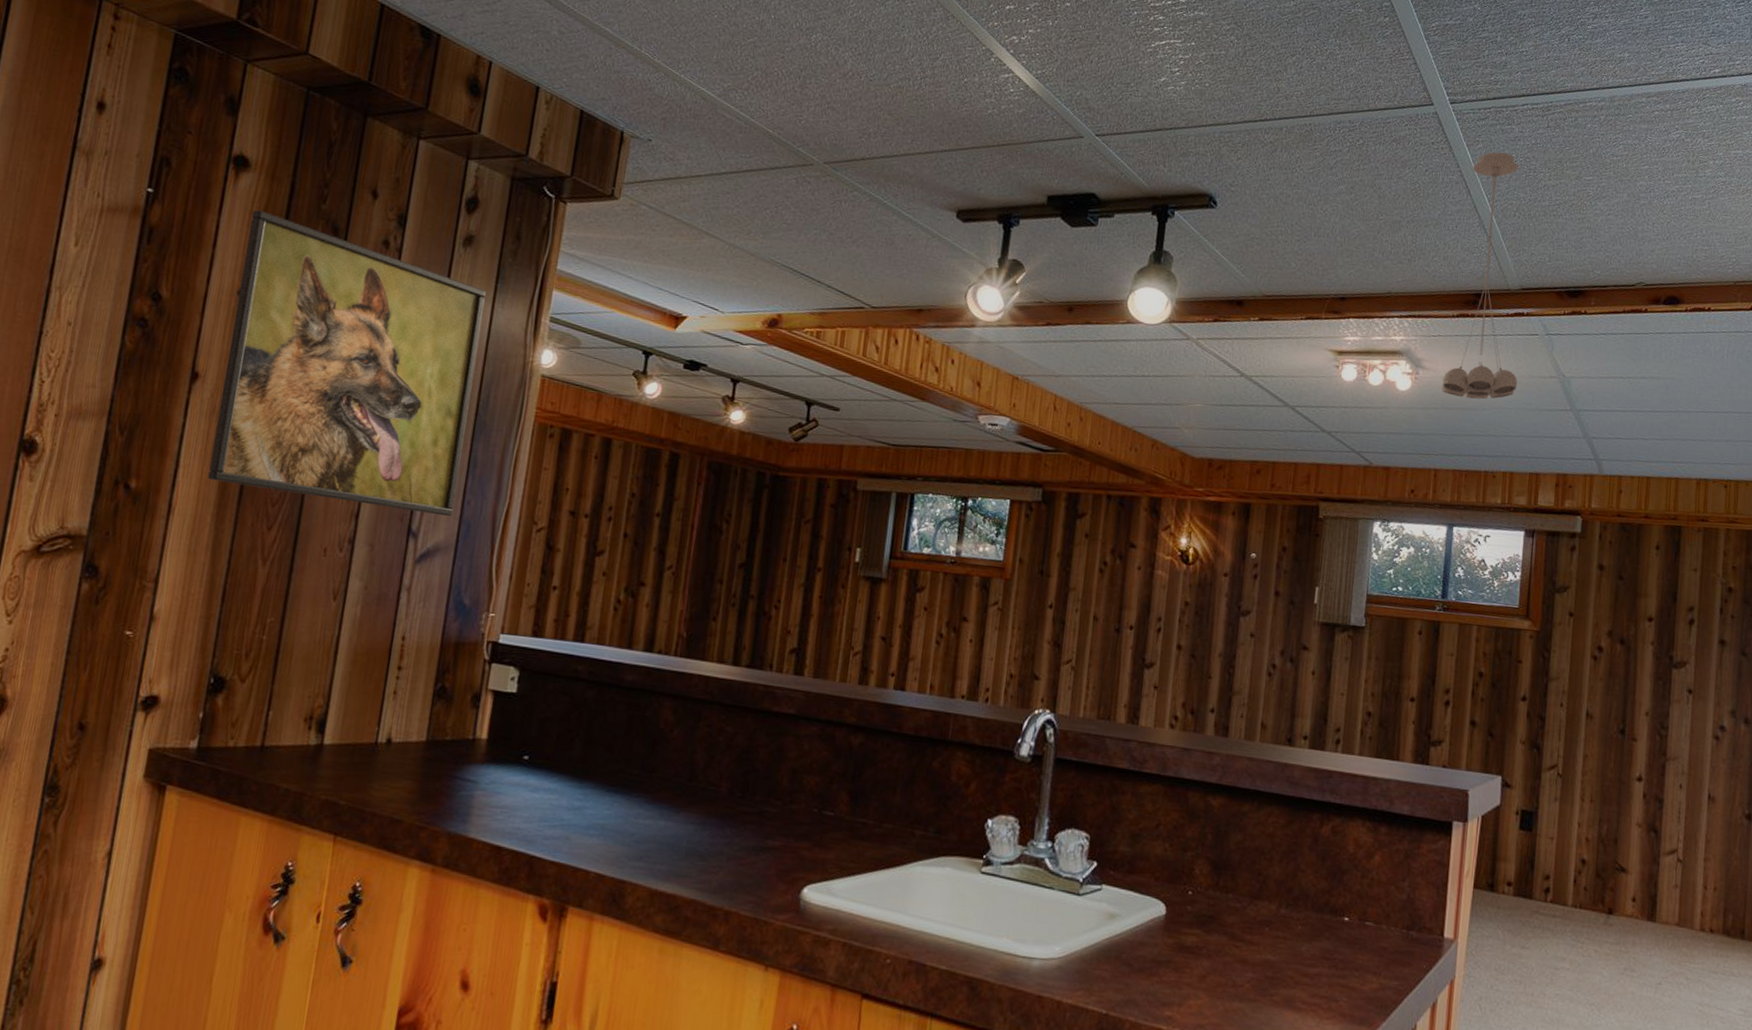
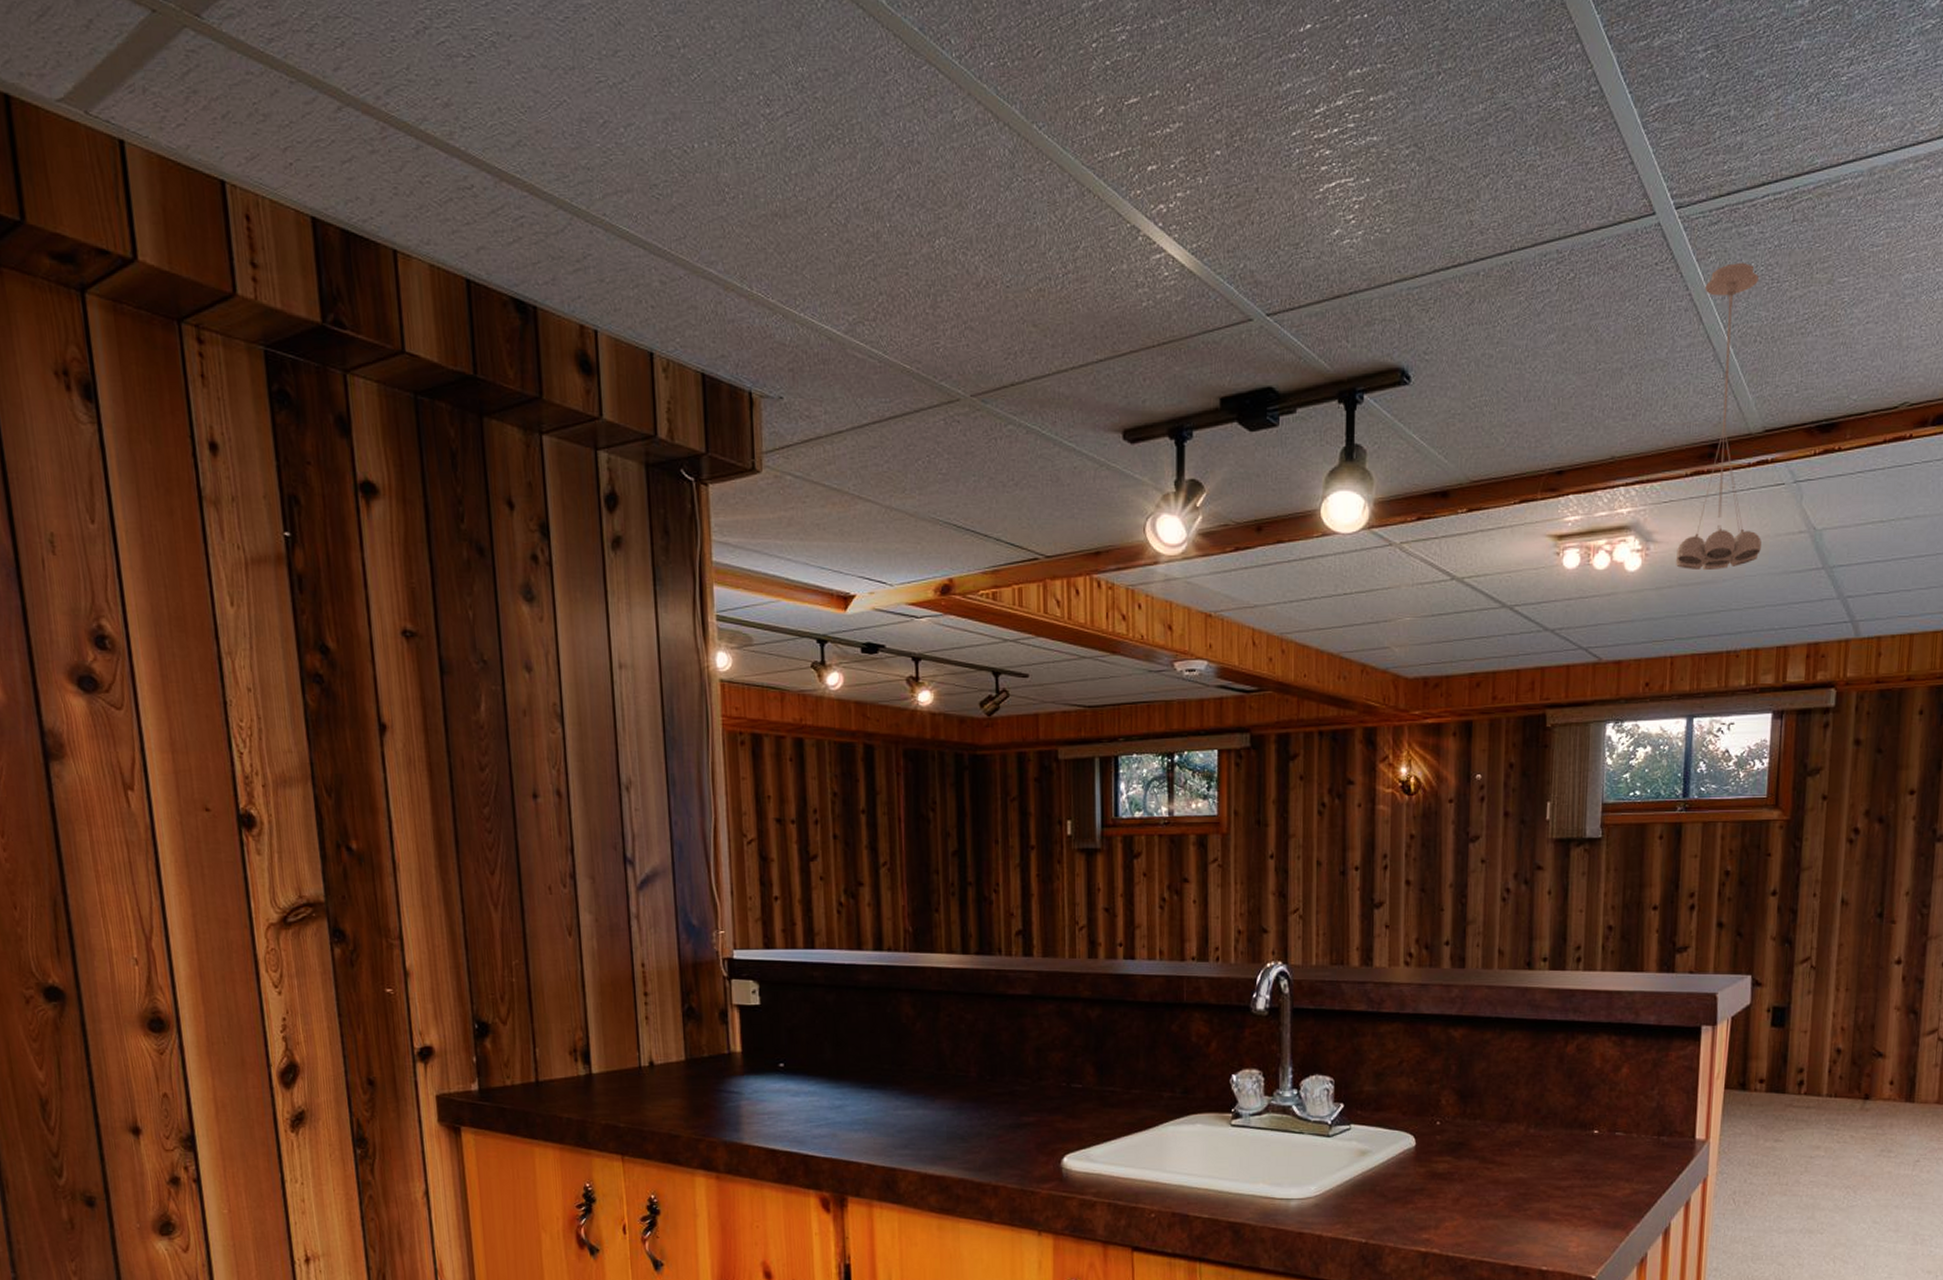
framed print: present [208,210,486,517] -> none [393,540,663,840]

